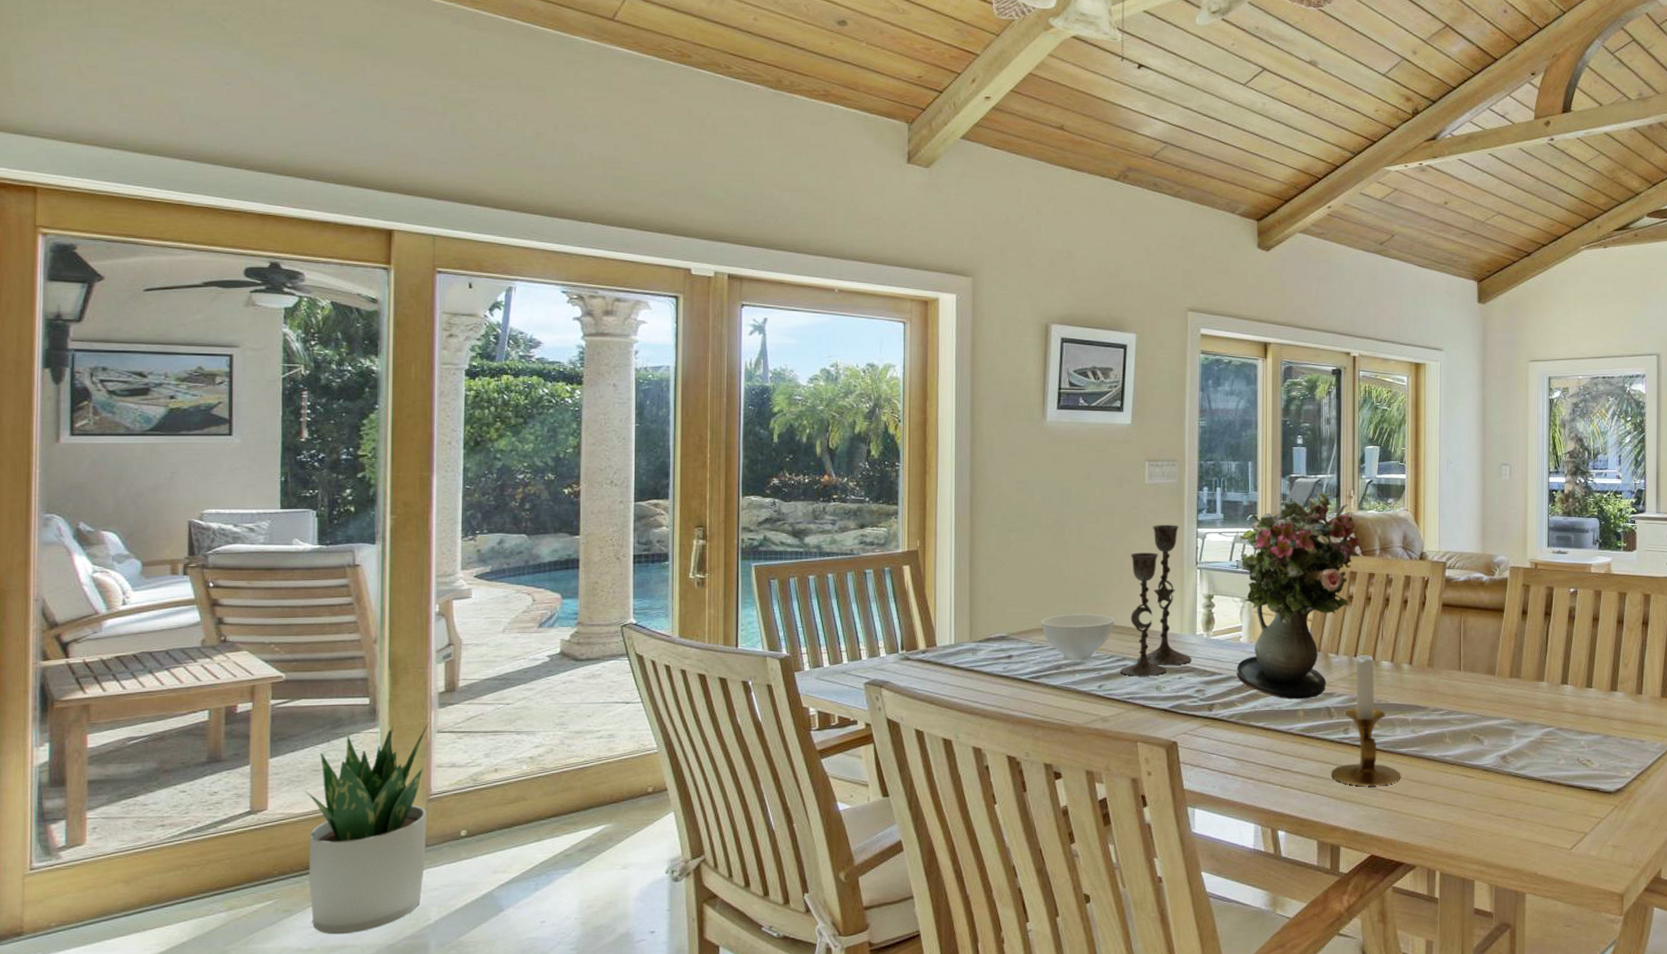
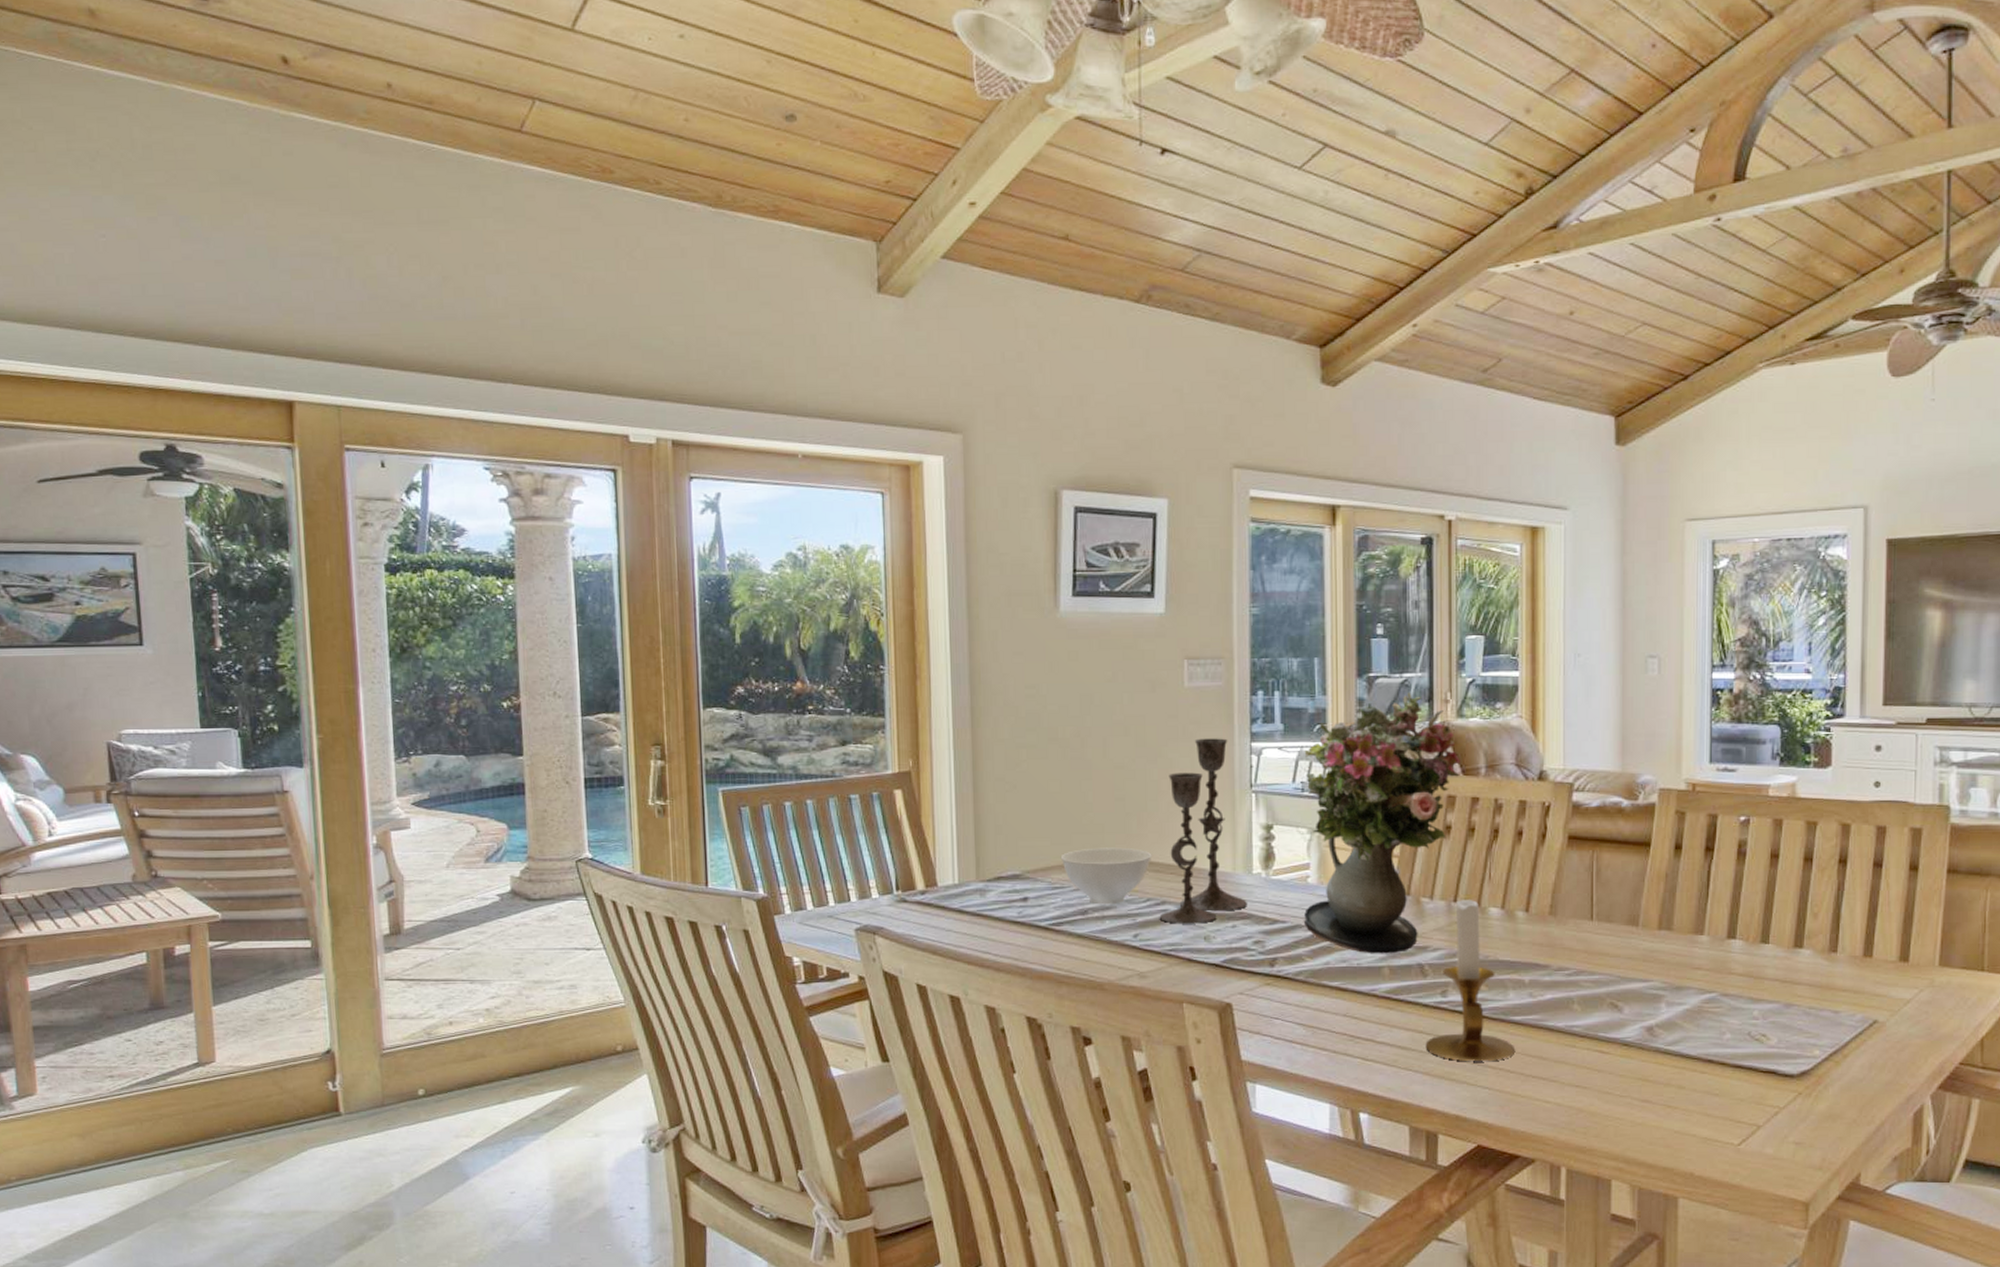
planter: present [305,722,429,935] -> none [252,968,384,1199]

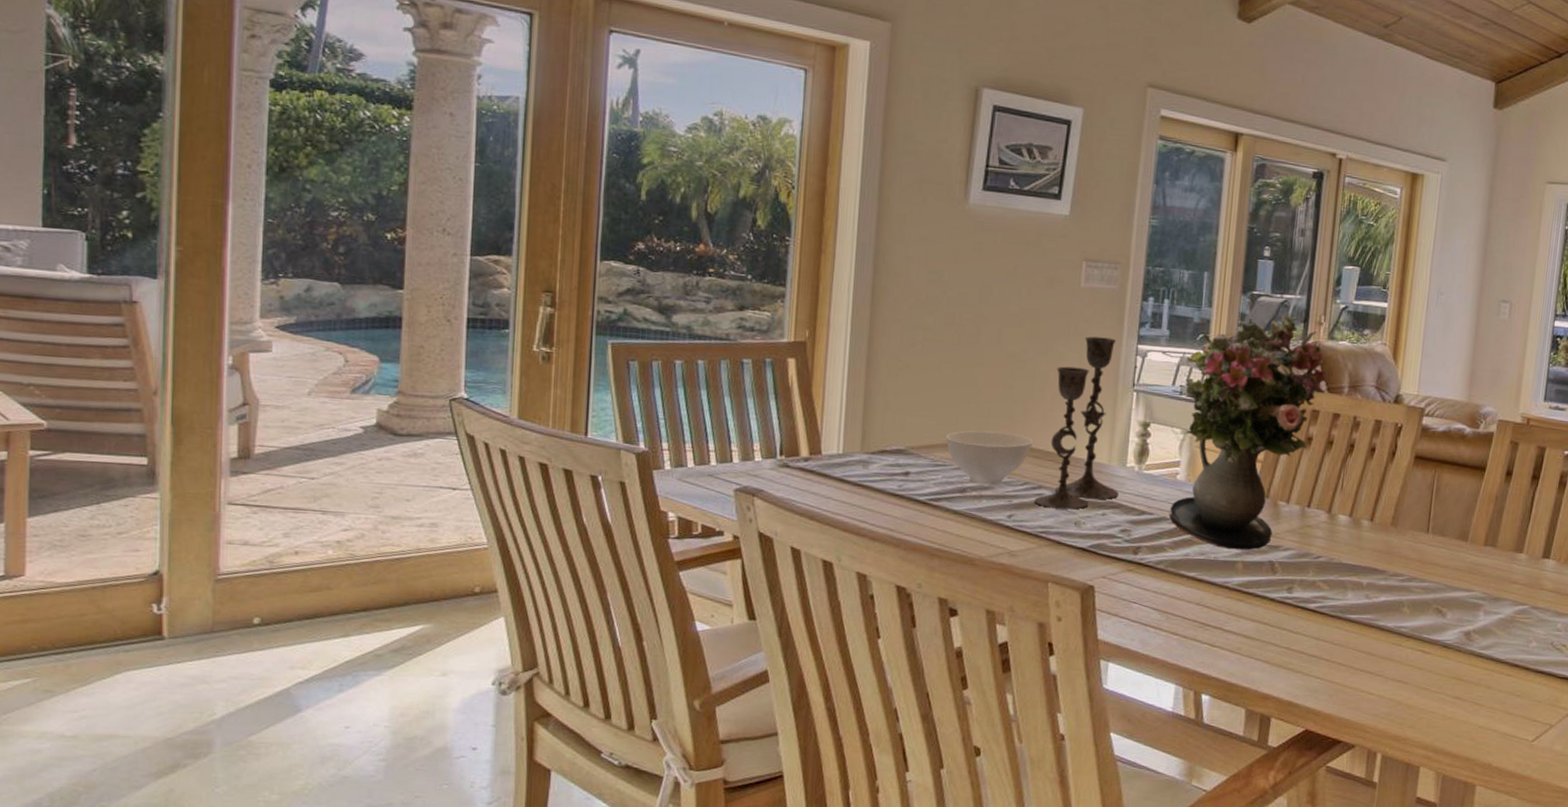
candlestick: present [1425,900,1516,1061] -> none [1268,506,1348,654]

